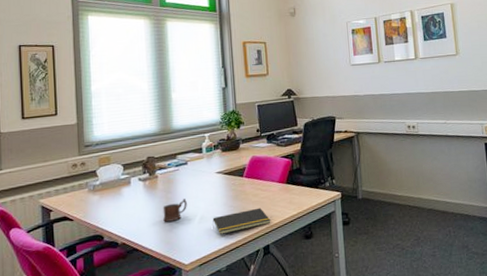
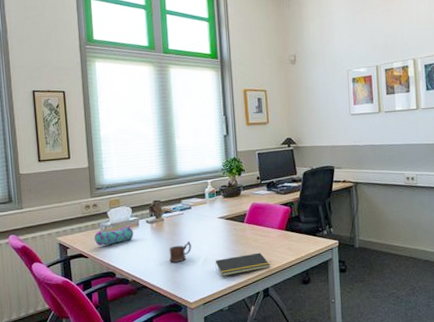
pencil case: none [80,183,125,207] -> present [94,225,134,246]

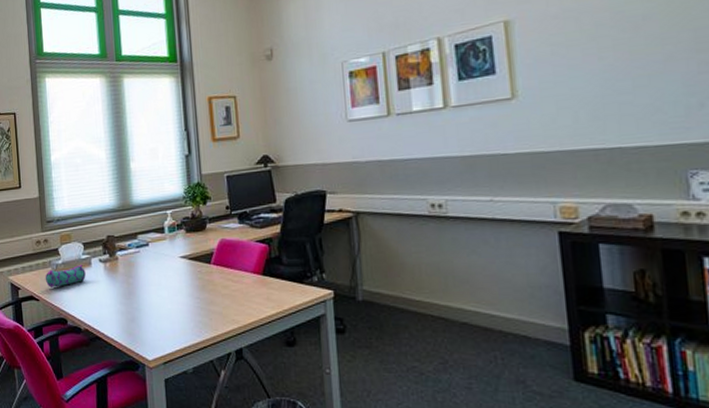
mug: present [169,241,192,263] -> none [124,285,149,310]
notepad: present [215,252,271,276] -> none [177,302,244,330]

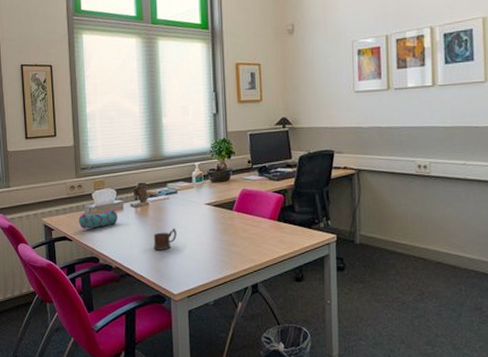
mug: none [124,285,149,310] -> present [153,228,177,250]

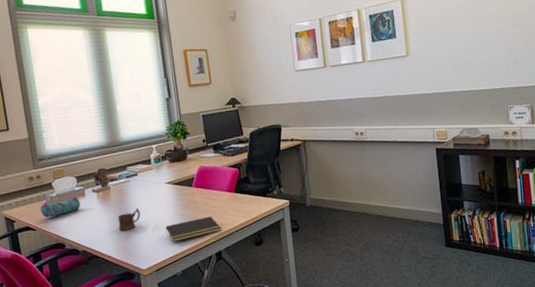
notepad: none [201,244,260,268] -> present [165,216,222,242]

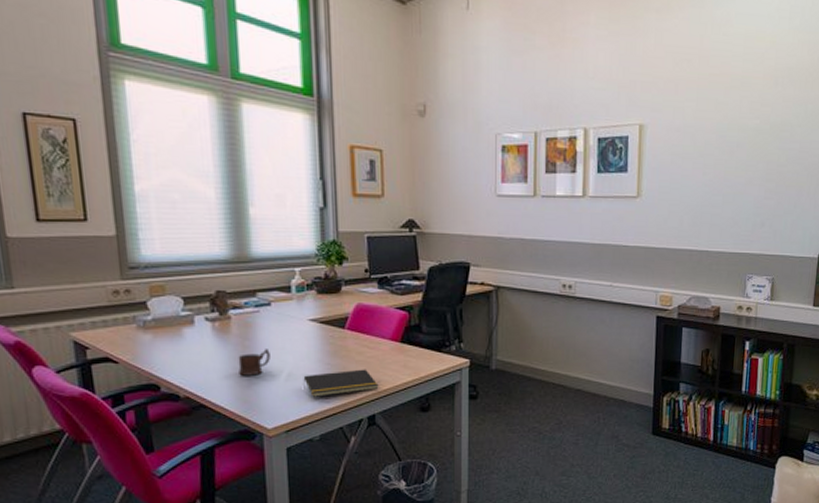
pencil case: present [40,195,81,218] -> none [127,322,187,348]

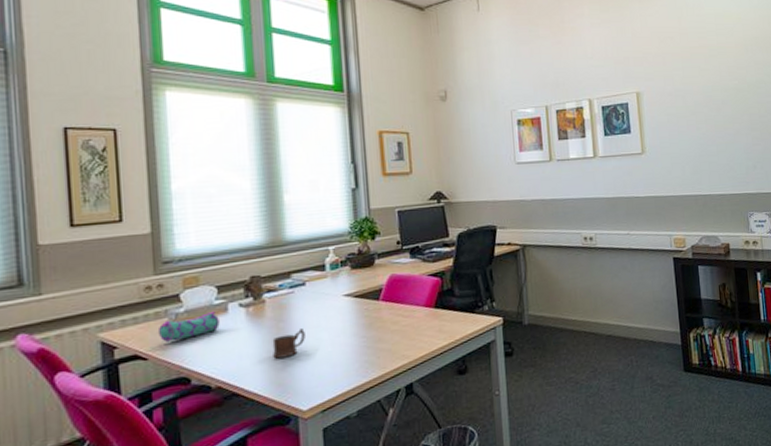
pencil case: none [127,322,187,348] -> present [157,310,220,342]
notepad: present [303,369,379,397] -> none [339,338,415,372]

